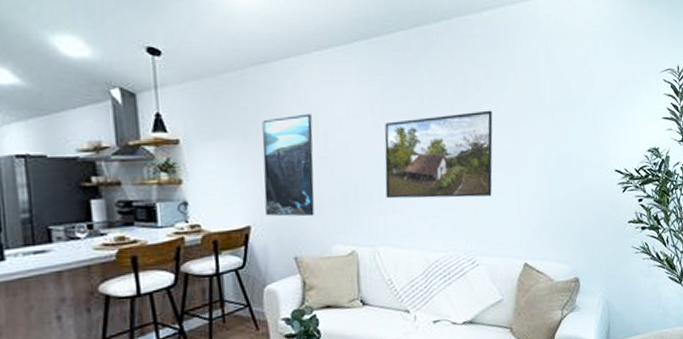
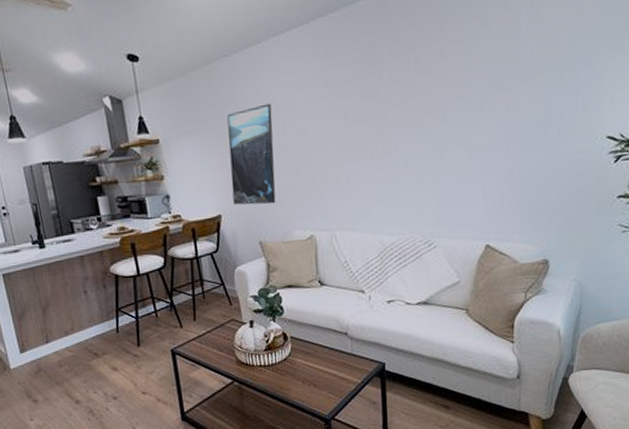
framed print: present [384,110,493,199] -> none [341,79,459,184]

